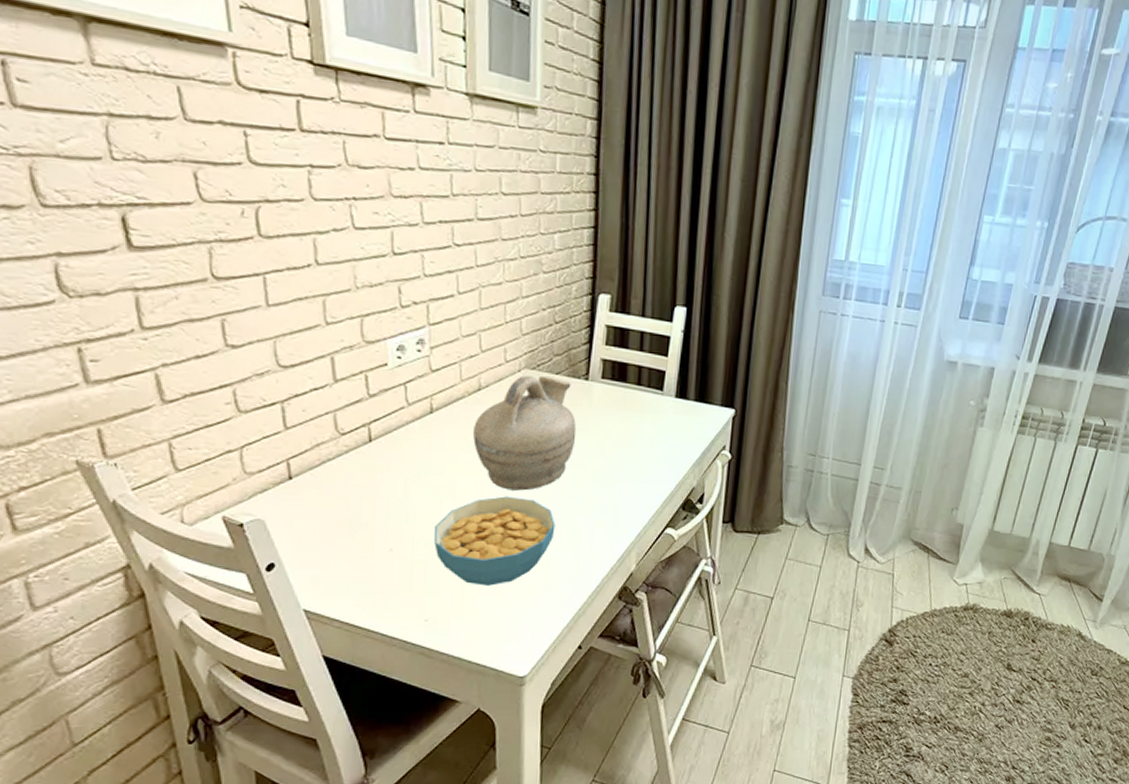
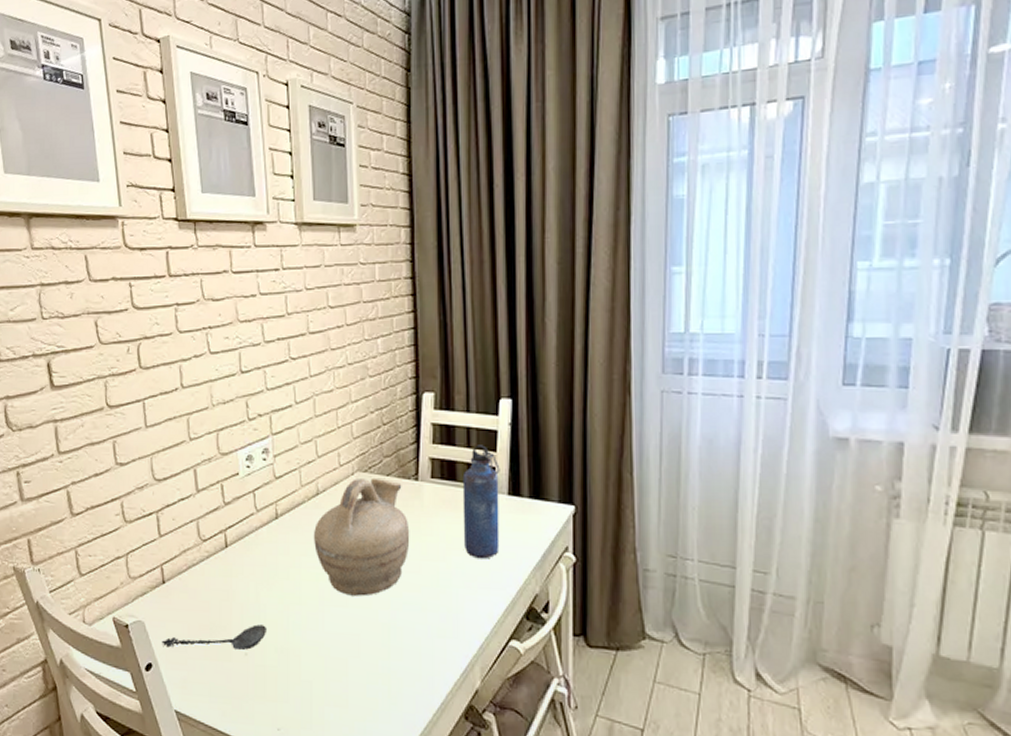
spoon: none [287,520,417,547] -> present [161,624,268,651]
cereal bowl: present [434,496,555,586] -> none [283,602,395,697]
water bottle: none [630,349,670,456] -> present [462,445,500,559]

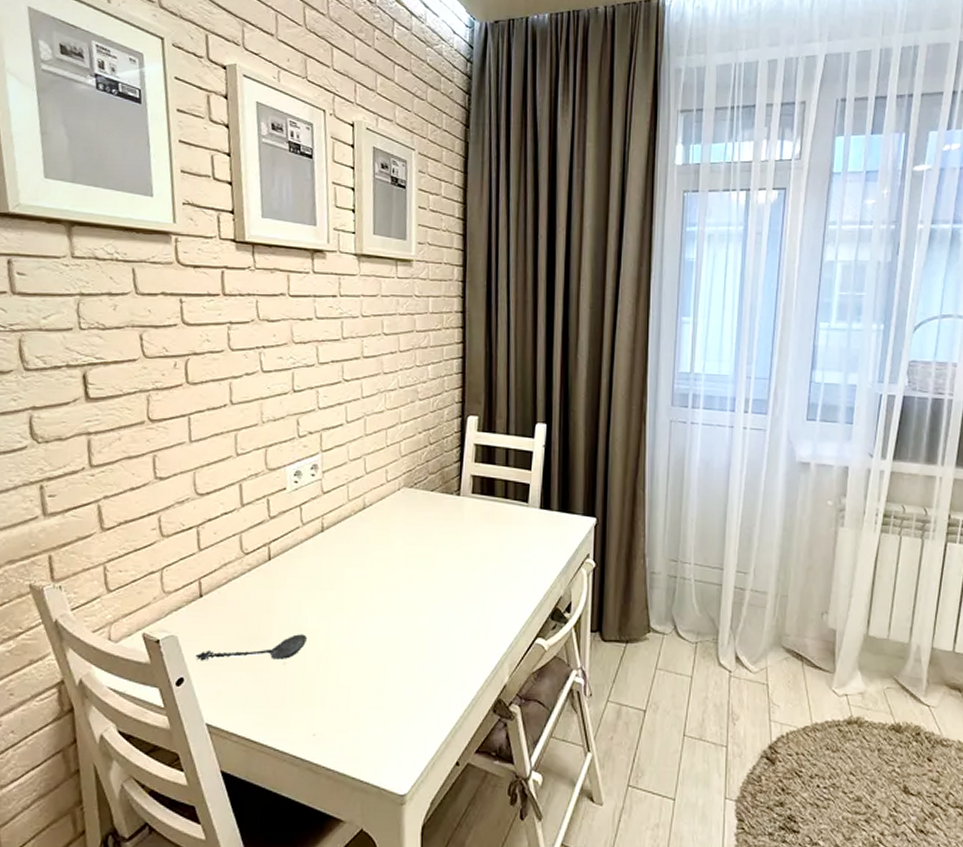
teapot: present [314,477,410,596] -> none [358,493,450,603]
water bottle: present [462,445,500,559] -> none [499,464,534,566]

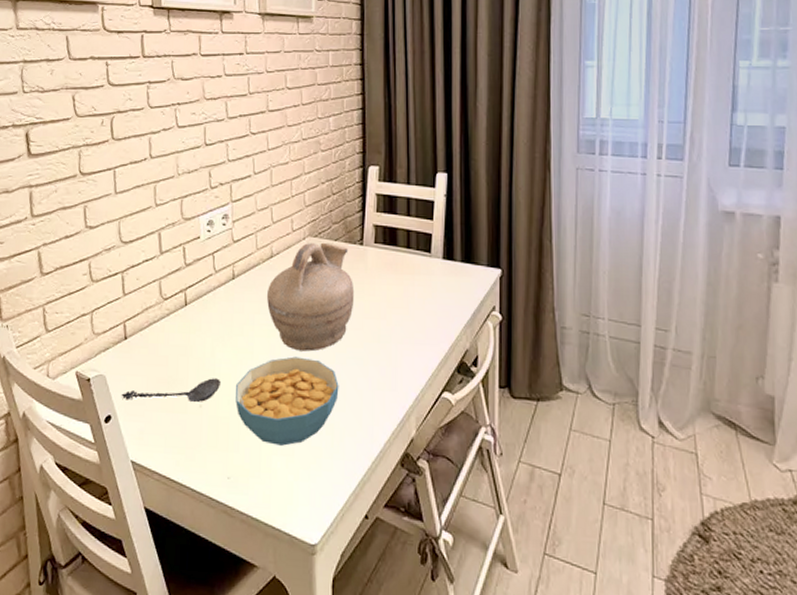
cereal bowl: none [323,609,432,699] -> present [235,356,339,446]
teapot: none [358,493,450,603] -> present [267,242,355,352]

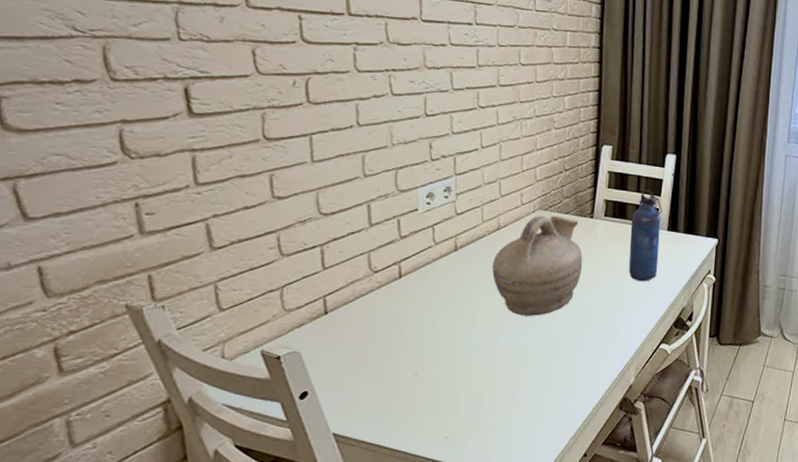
spoon: present [121,378,222,403] -> none [320,346,440,375]
cereal bowl: present [235,356,339,446] -> none [455,321,564,403]
water bottle: none [402,214,436,317] -> present [629,190,663,282]

